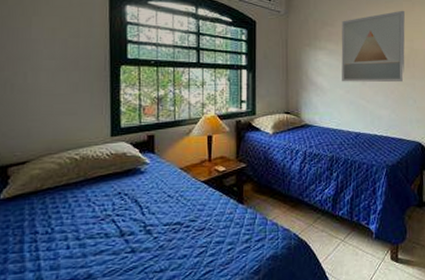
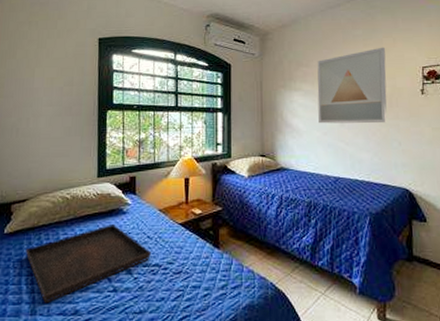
serving tray: none [27,185,172,270] -> present [25,224,151,304]

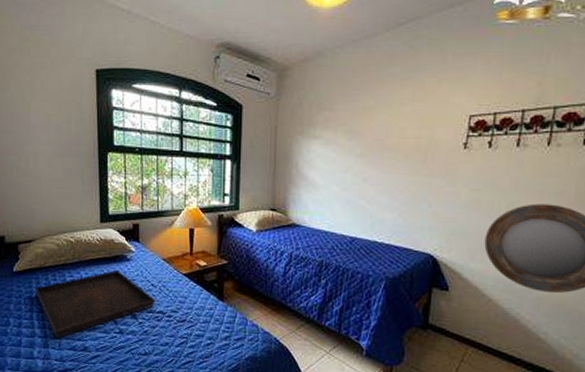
wall art: present [317,47,388,124] -> none [338,89,426,181]

